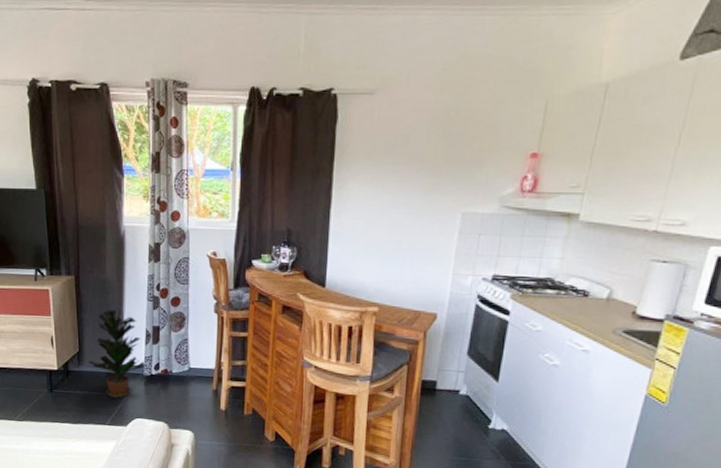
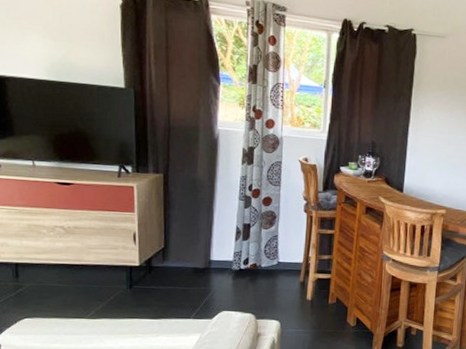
potted plant: present [88,310,146,398] -> none [174,207,235,292]

